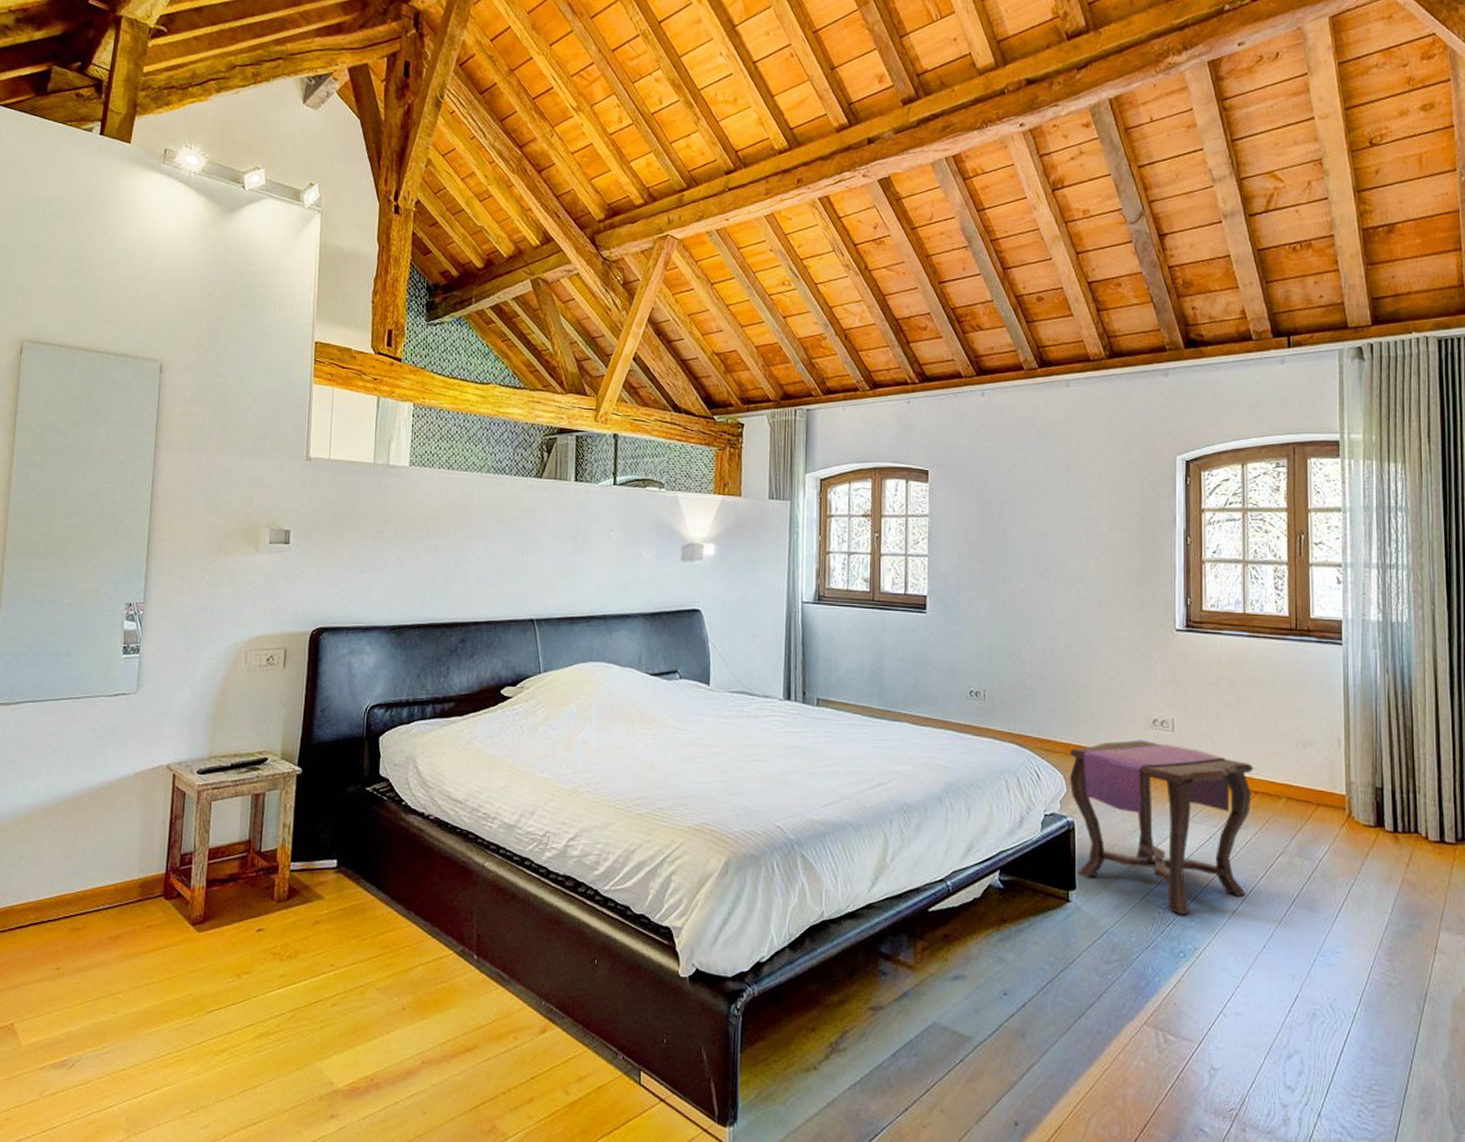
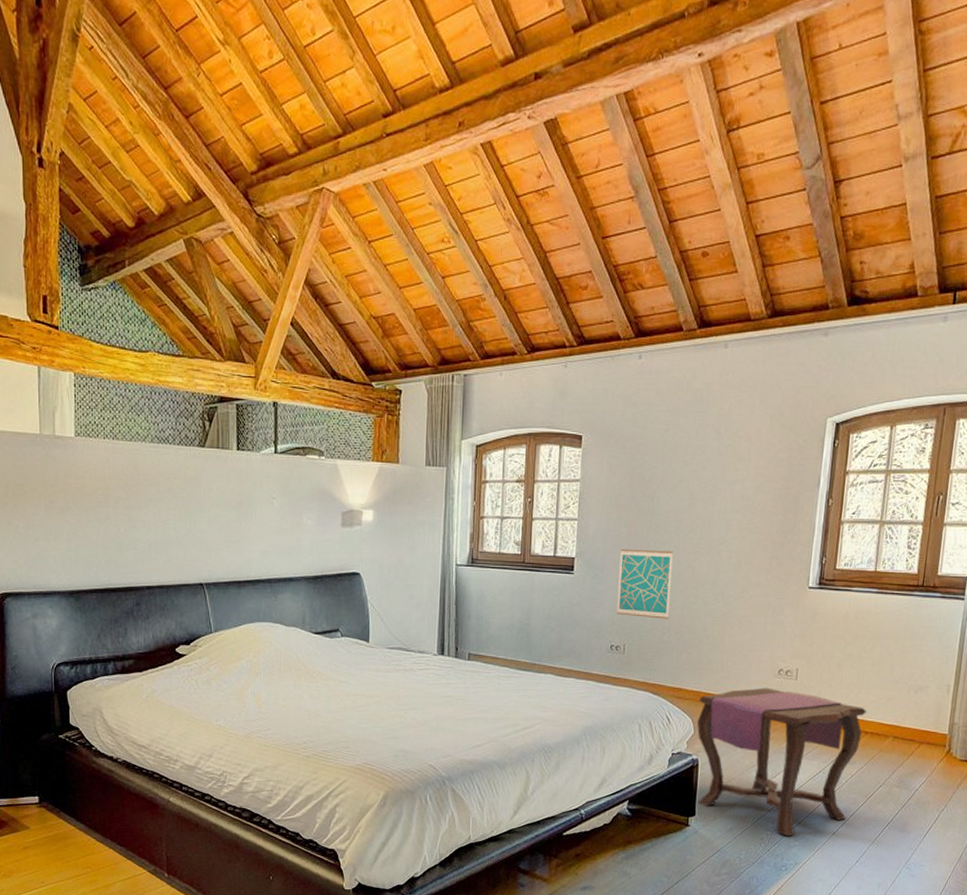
wall art: none [974,586,1031,663] -> present [616,548,673,619]

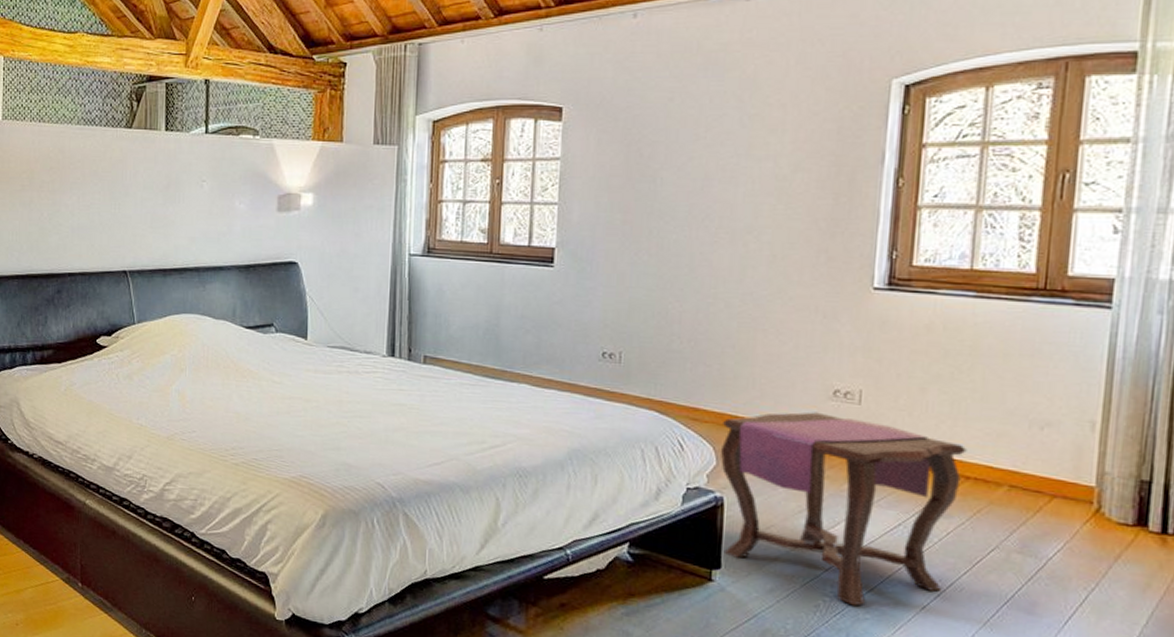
wall art: present [616,548,673,619] -> none [609,237,683,323]

